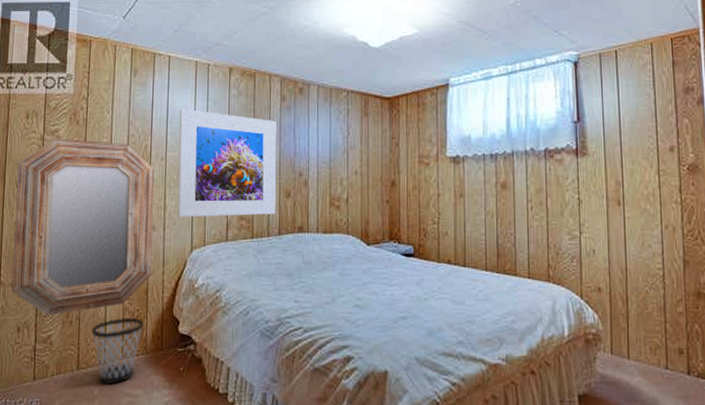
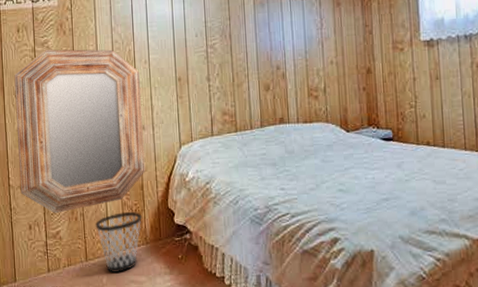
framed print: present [177,108,277,218] -> none [159,12,257,117]

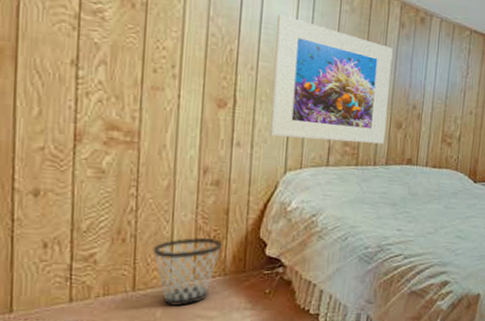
home mirror: present [14,49,145,213] -> none [33,21,242,232]
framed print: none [159,12,257,117] -> present [269,13,393,145]

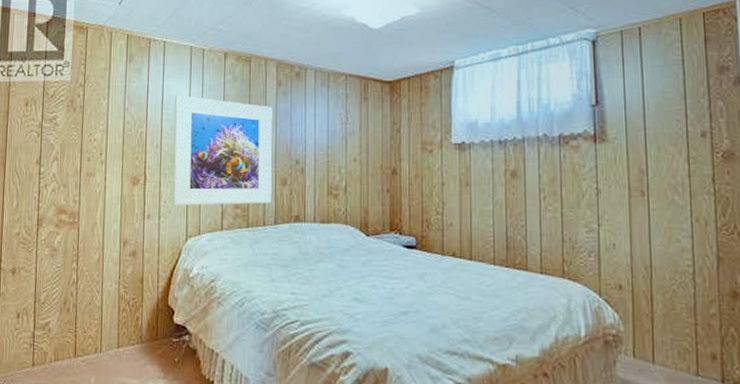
wastebasket: present [151,238,222,307] -> none [87,306,139,374]

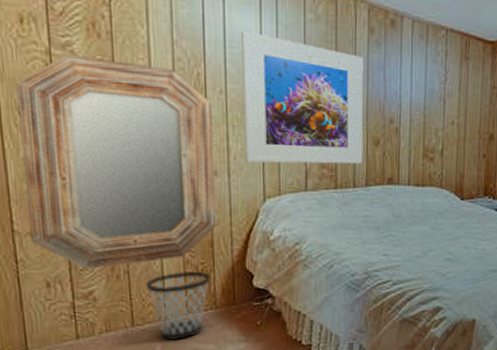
home mirror: none [12,127,150,302] -> present [16,55,217,269]
wastebasket: none [87,306,139,374] -> present [144,272,211,341]

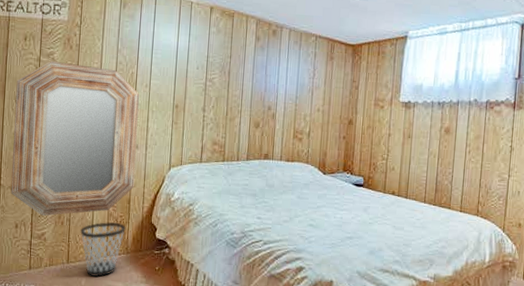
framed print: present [241,30,364,164] -> none [158,41,251,142]

